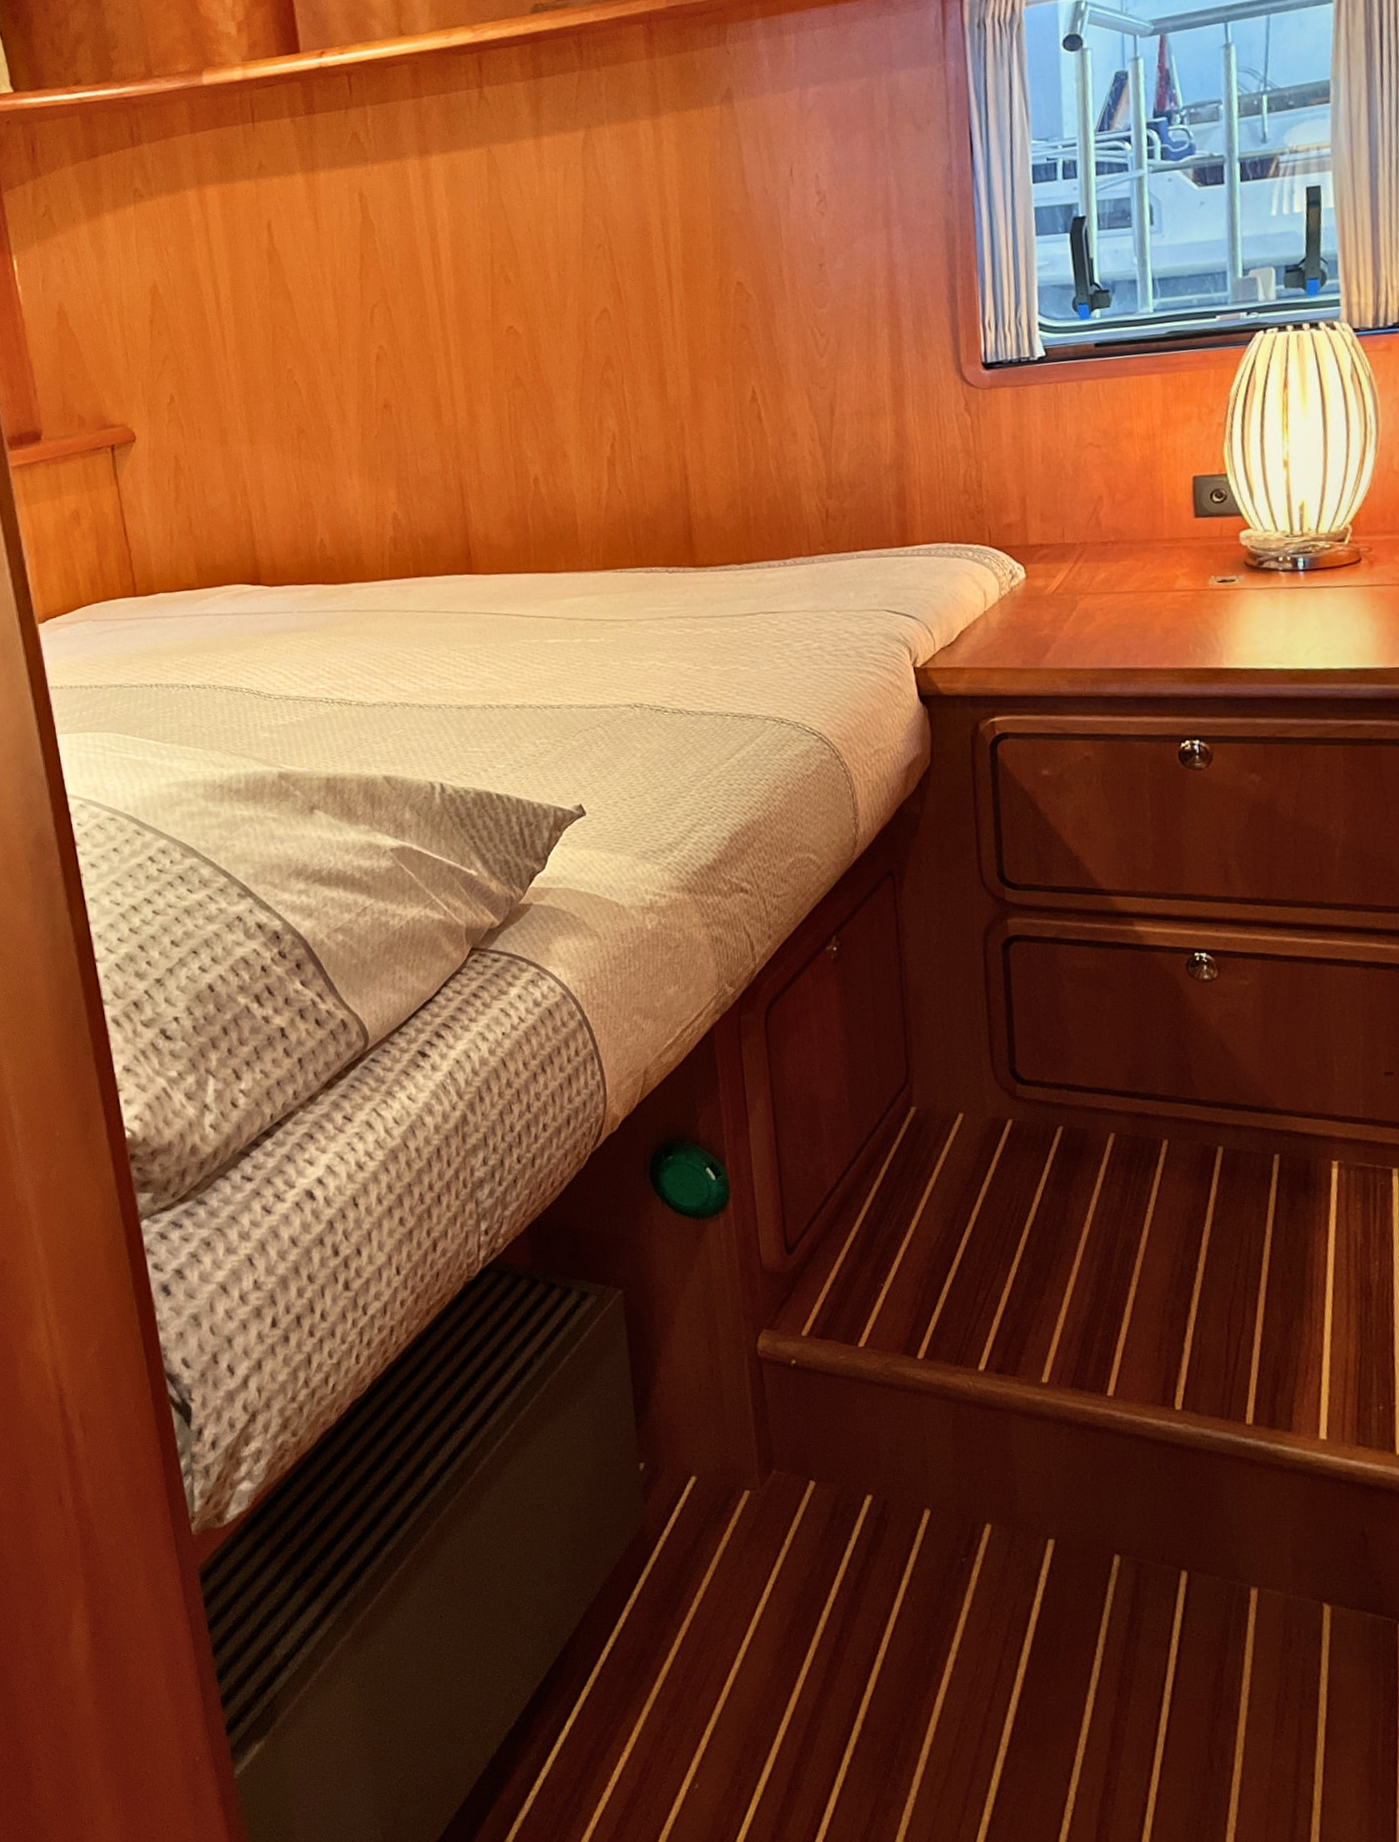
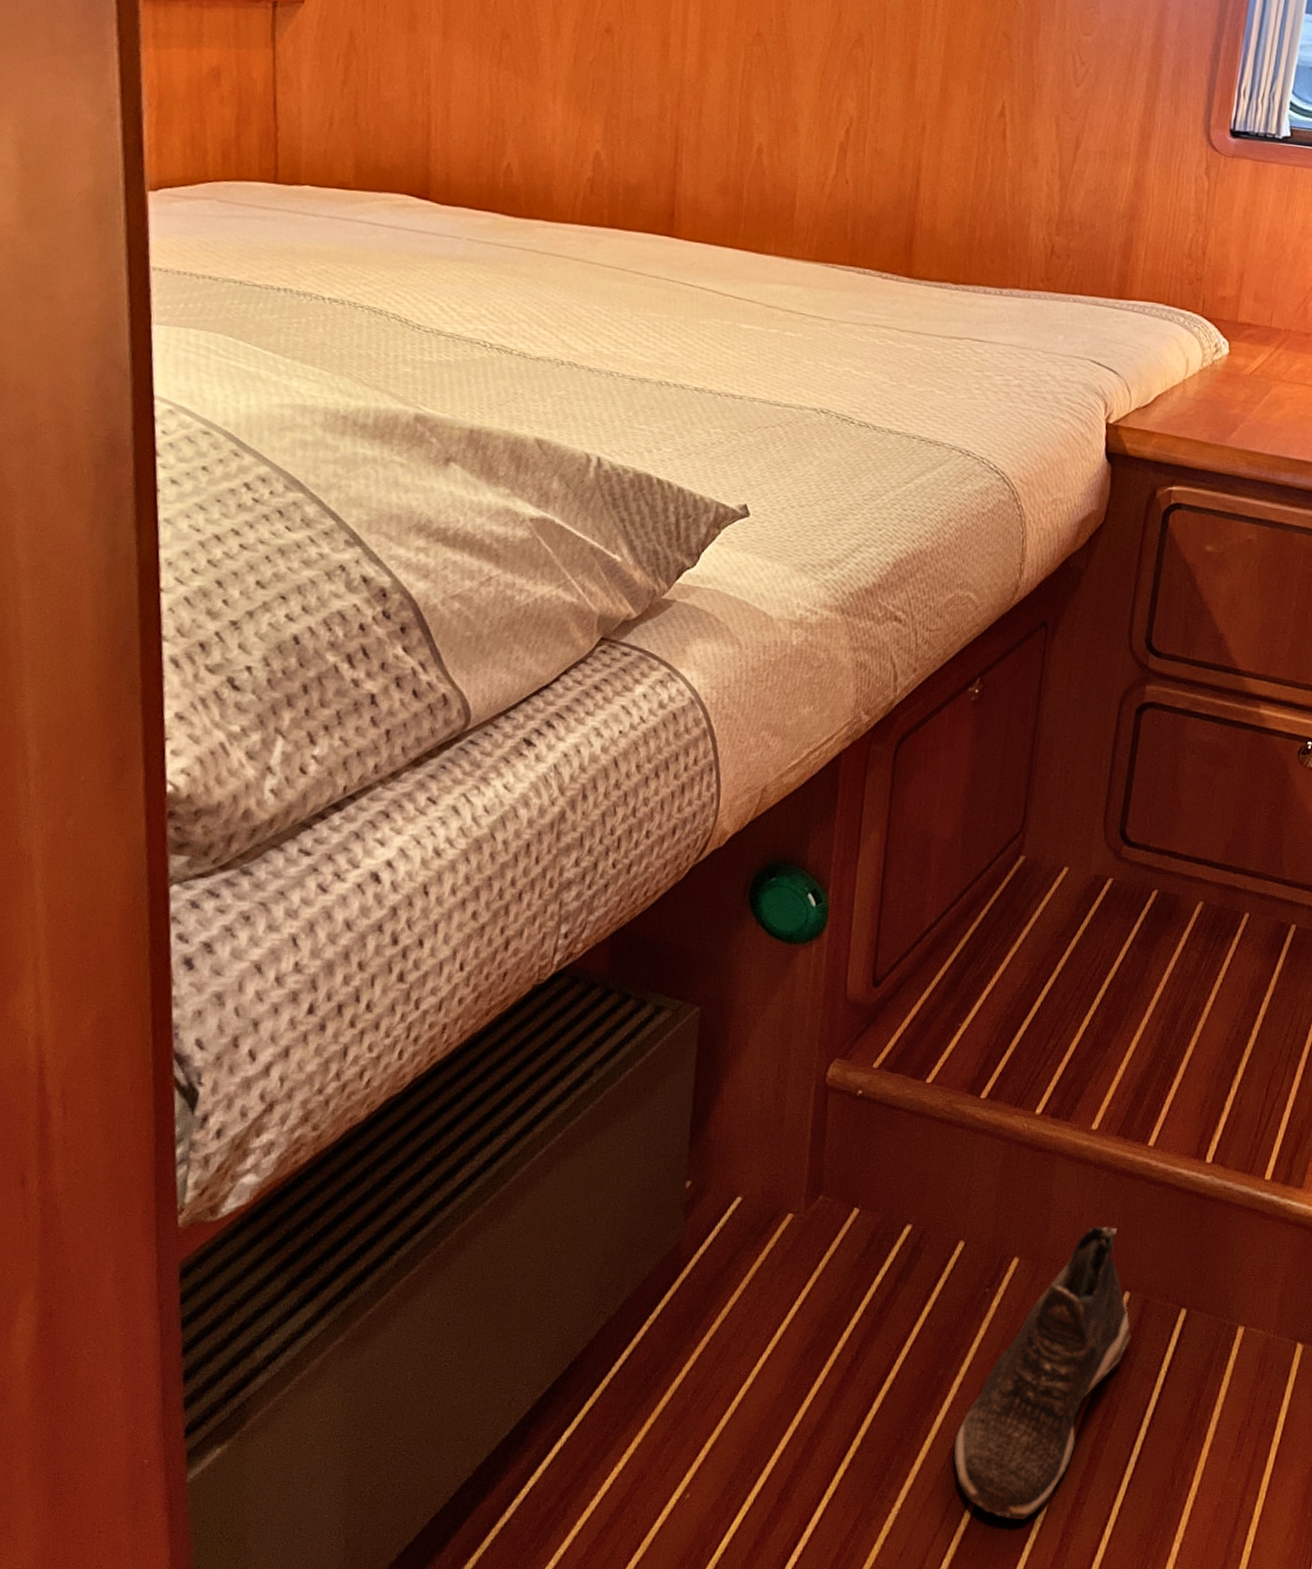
shoe: none [960,1486,1130,1809] -> present [953,1226,1131,1520]

